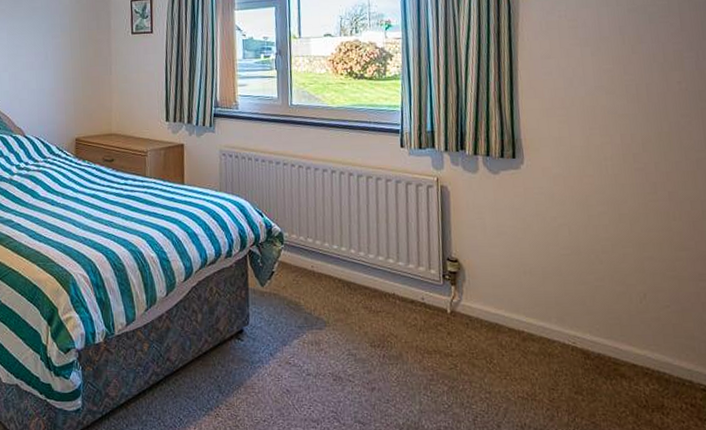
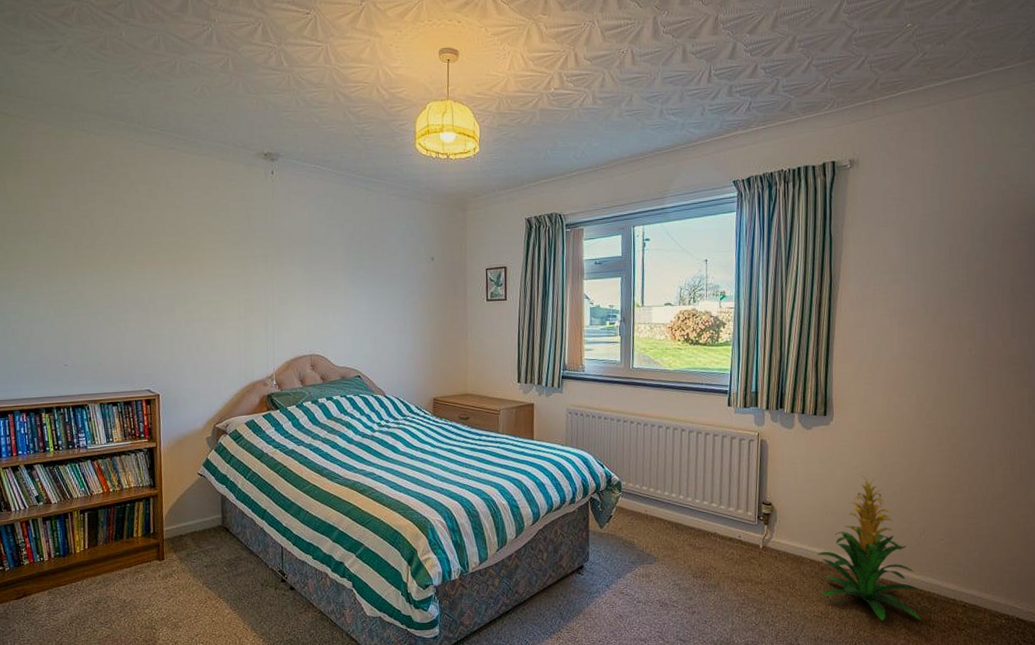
indoor plant: none [516,227,652,407] -> present [816,475,921,620]

